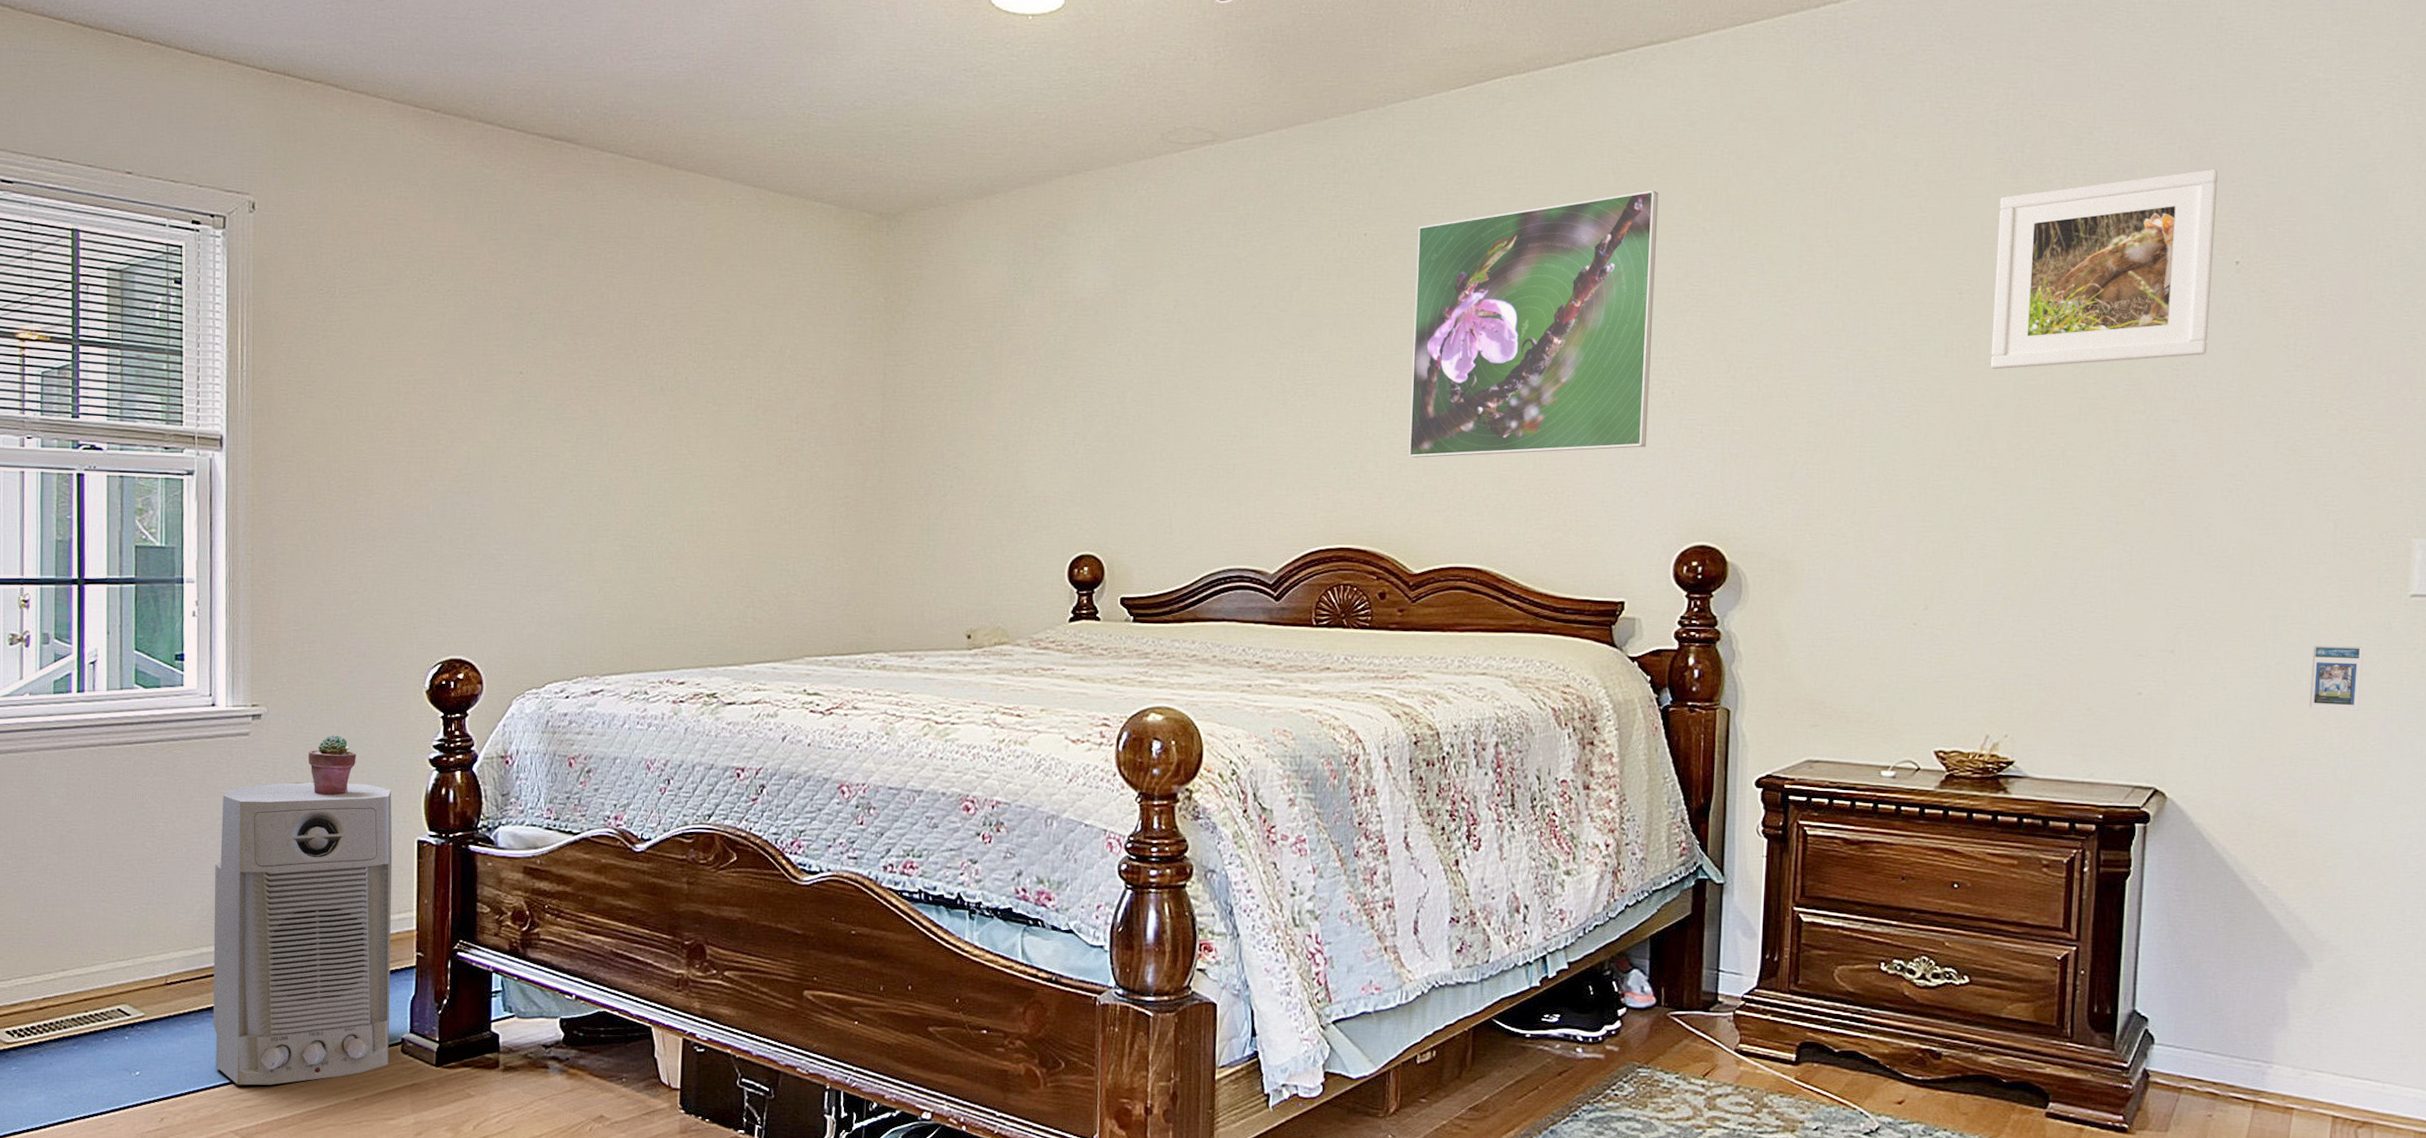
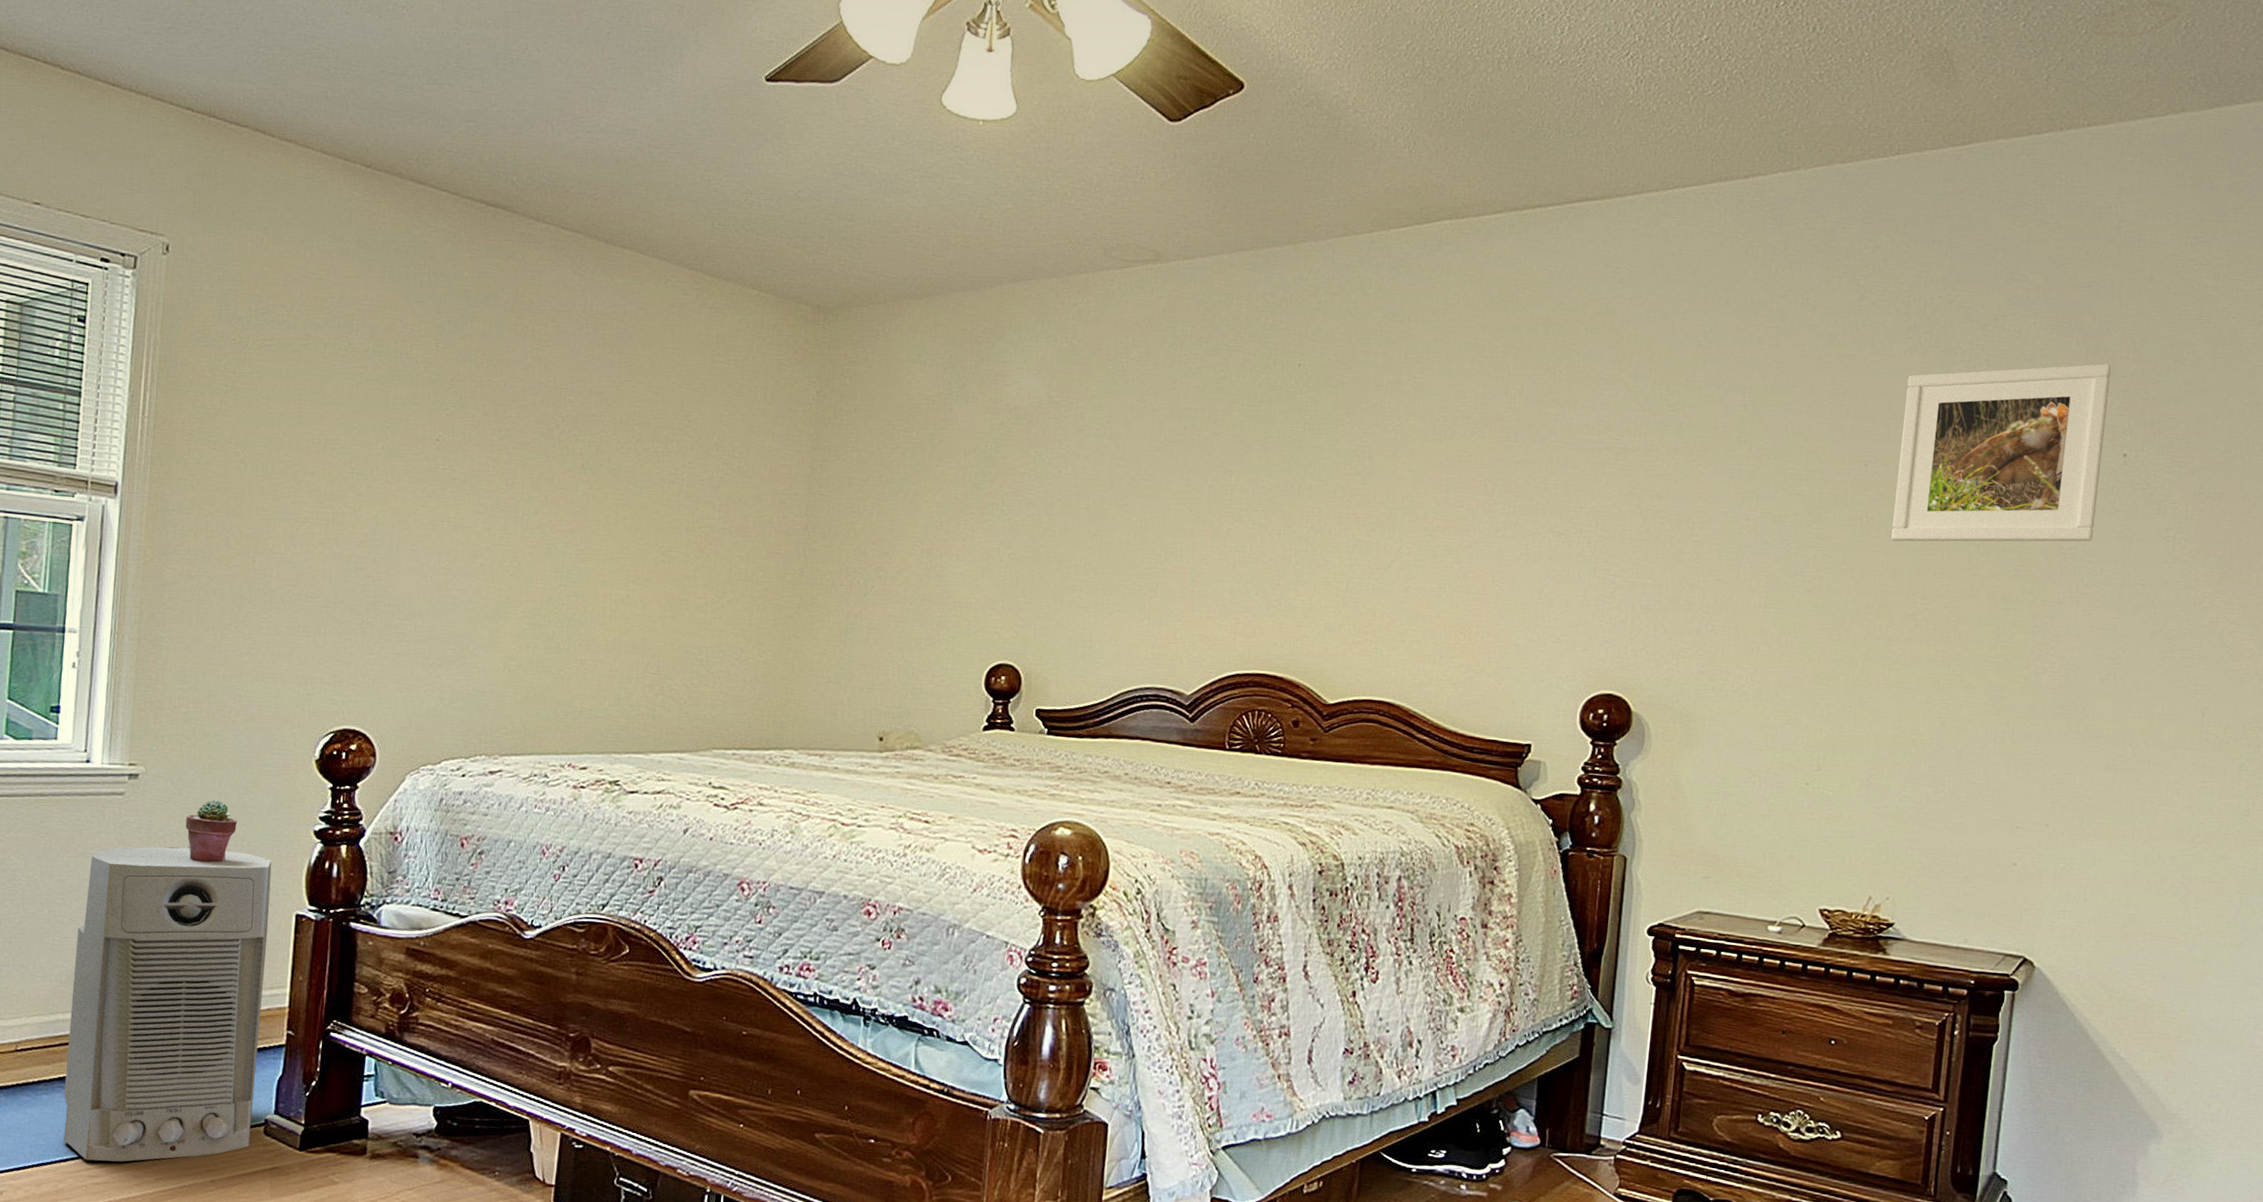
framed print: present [1408,190,1659,458] -> none [1329,342,1586,594]
trading card: present [2308,645,2363,711] -> none [2170,827,2223,893]

